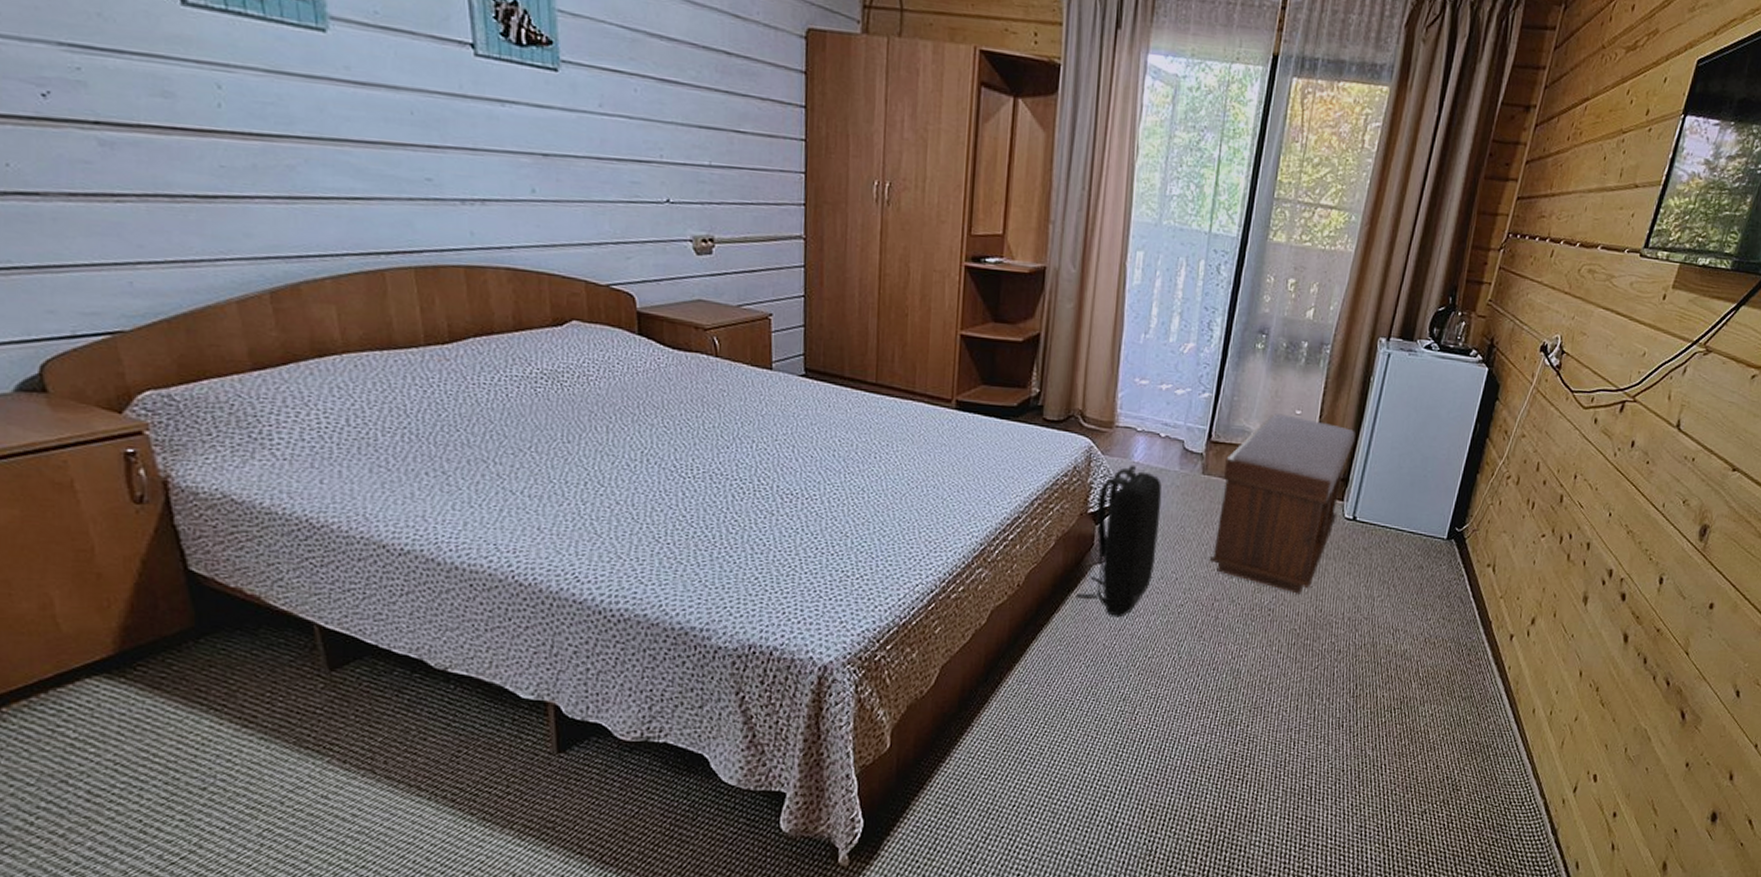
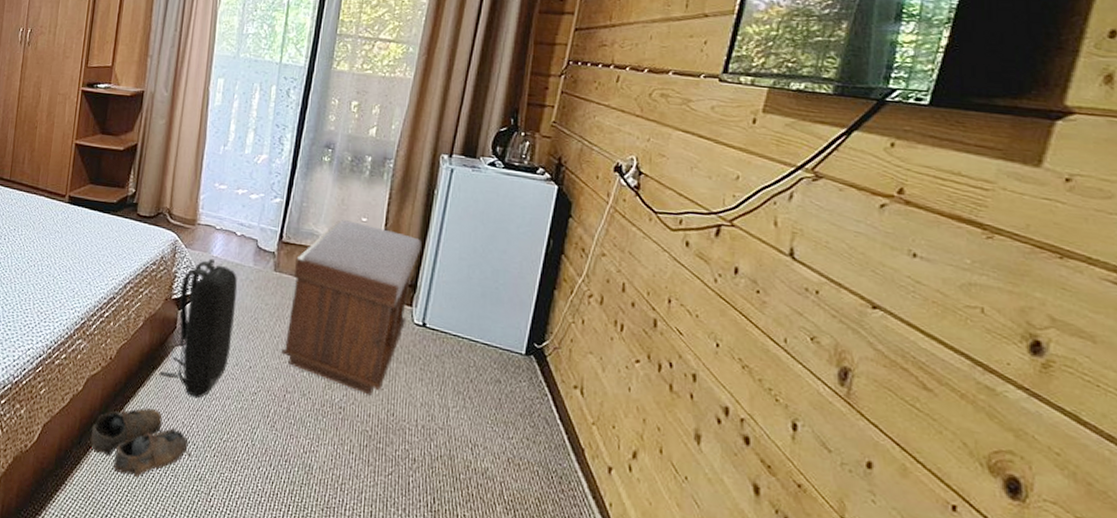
shoe: none [999,634,1114,707] -> present [91,408,192,477]

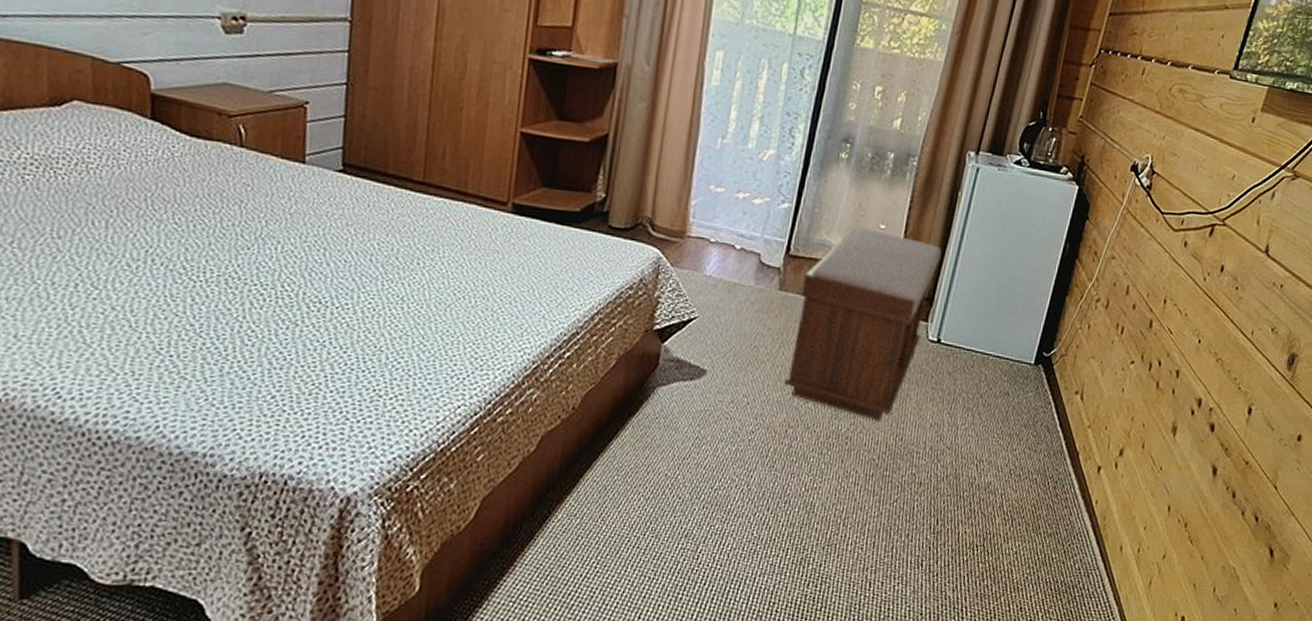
shoe: present [91,408,192,477] -> none [548,463,676,544]
backpack: present [160,258,238,398] -> none [638,278,735,444]

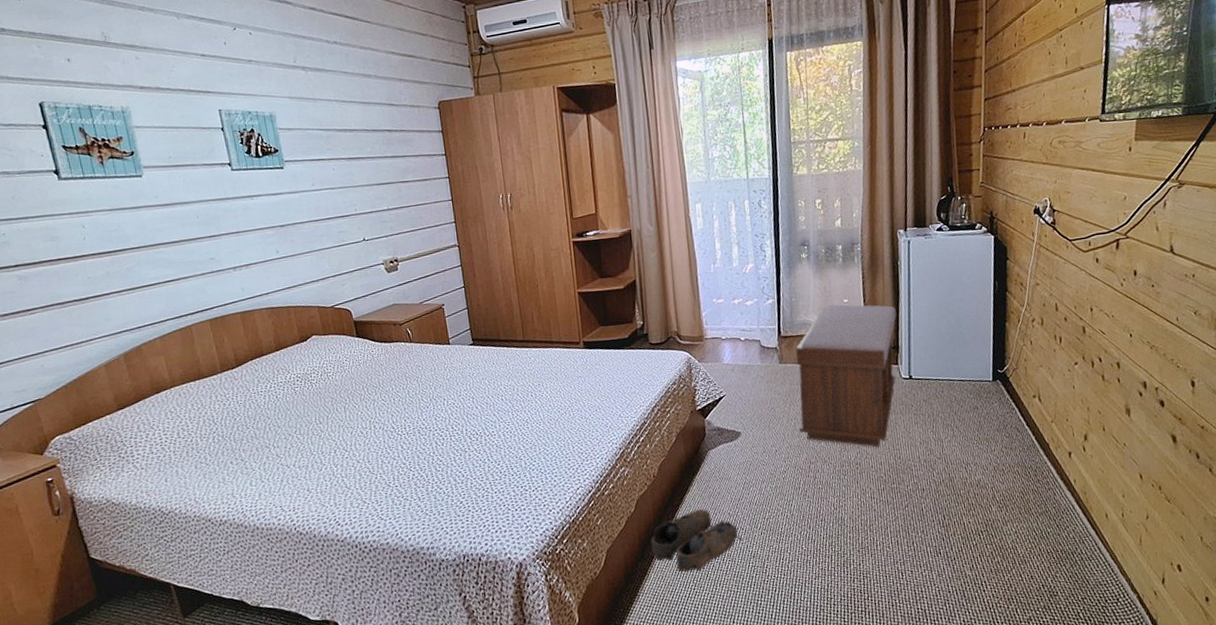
shoe: none [548,463,676,544] -> present [651,509,742,573]

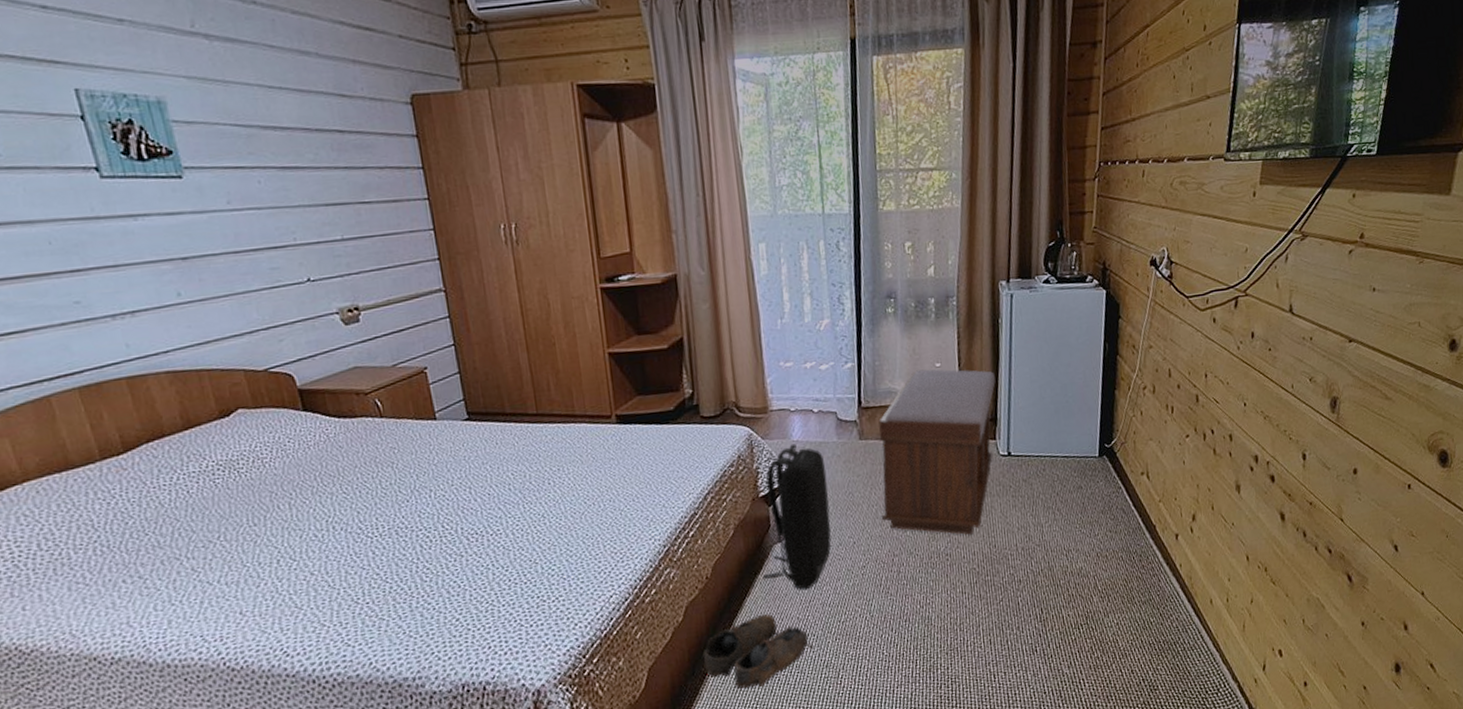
backpack: none [700,366,757,489] -> present [763,443,832,589]

